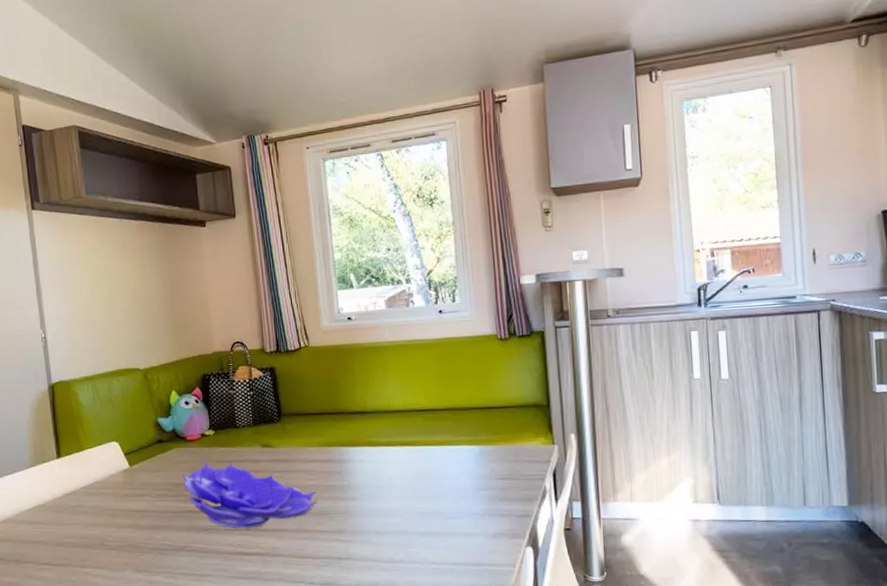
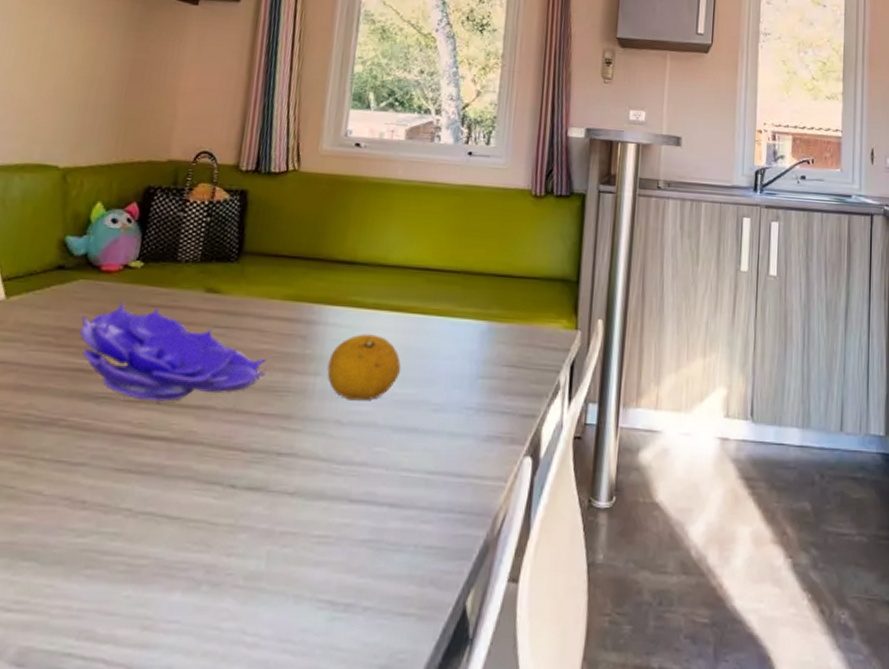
fruit: none [361,465,417,516] -> present [327,334,401,401]

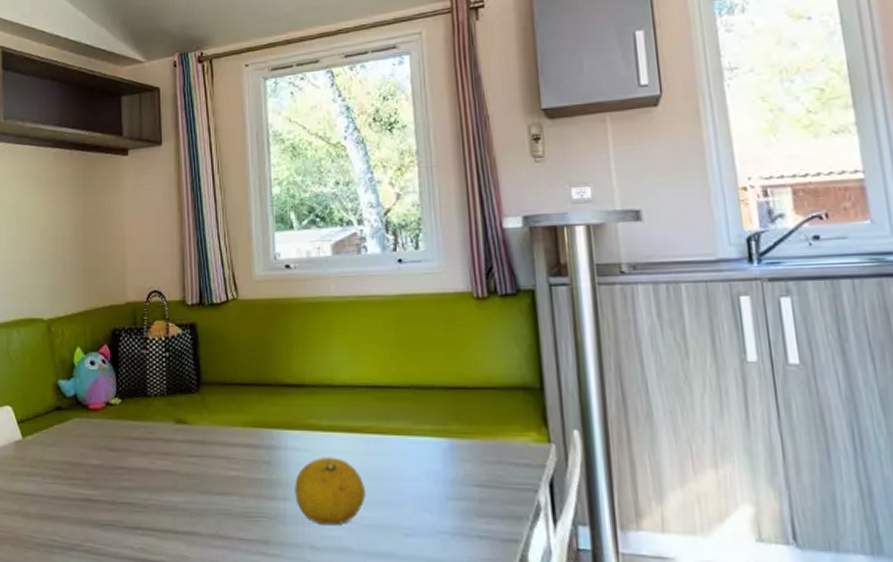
decorative bowl: present [79,301,267,402] -> none [81,435,239,528]

